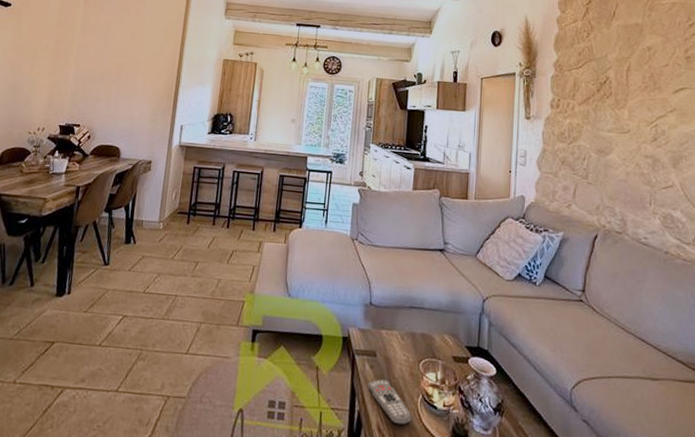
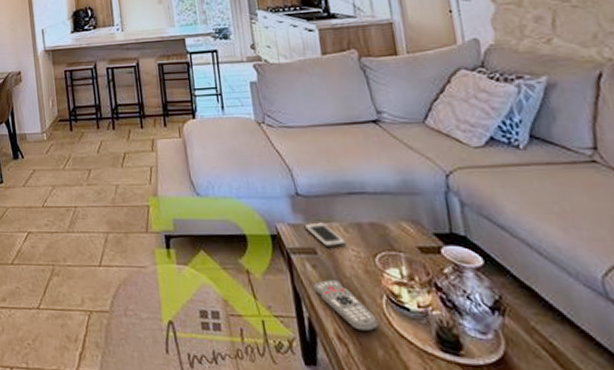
cell phone: none [371,329,400,352] -> present [304,222,346,248]

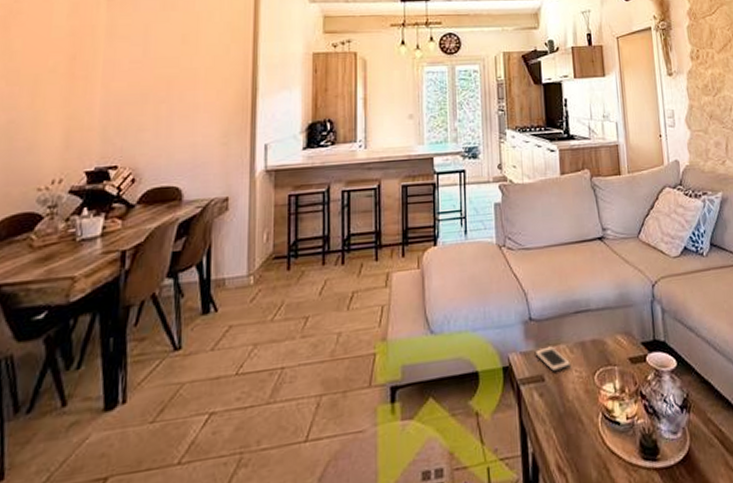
remote control: present [312,280,379,332] -> none [538,406,594,457]

